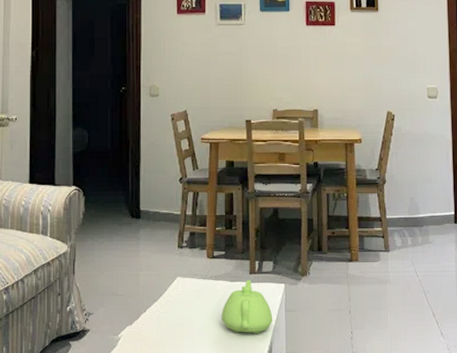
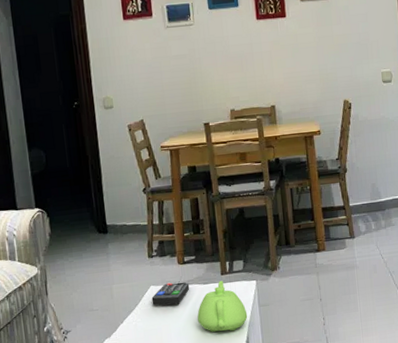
remote control: none [177,275,217,299] -> present [151,282,190,306]

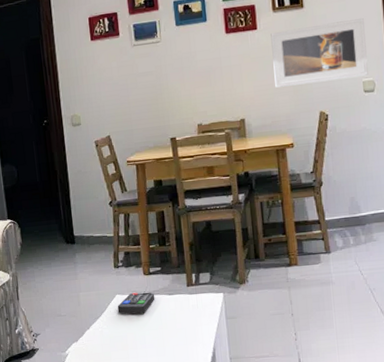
teapot: present [197,280,248,332] -> none [162,292,214,342]
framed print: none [298,12,386,75] -> present [270,18,368,88]

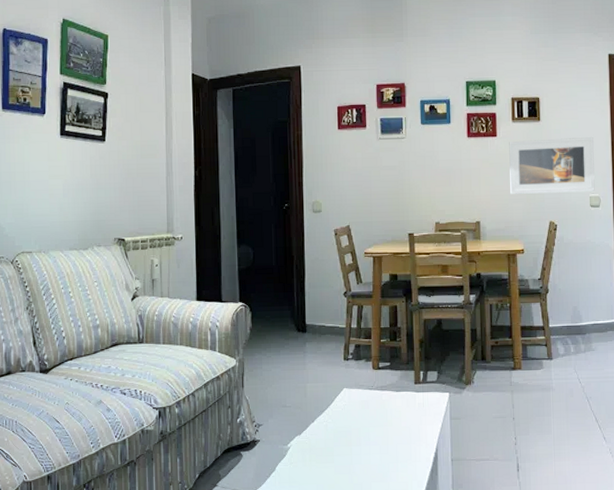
remote control: present [117,292,155,314] -> none [344,386,382,409]

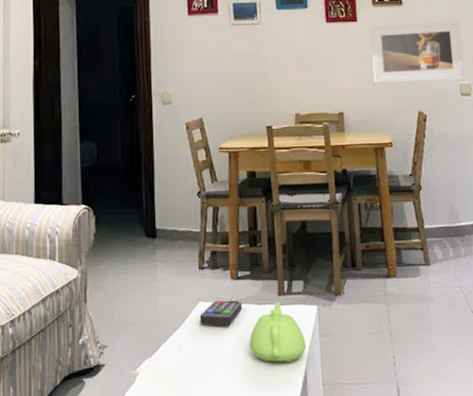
remote control: none [344,386,382,409] -> present [199,299,243,326]
teapot: none [388,389,438,442] -> present [249,302,307,363]

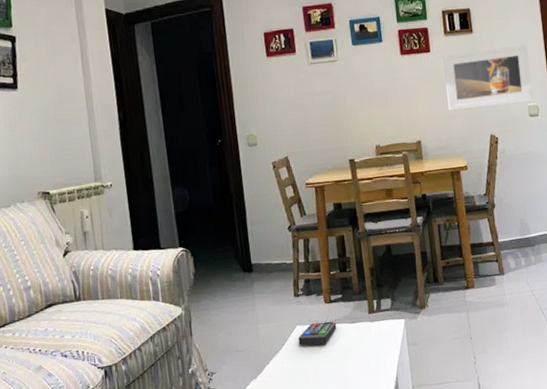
teapot: present [249,302,307,363] -> none [345,319,397,373]

